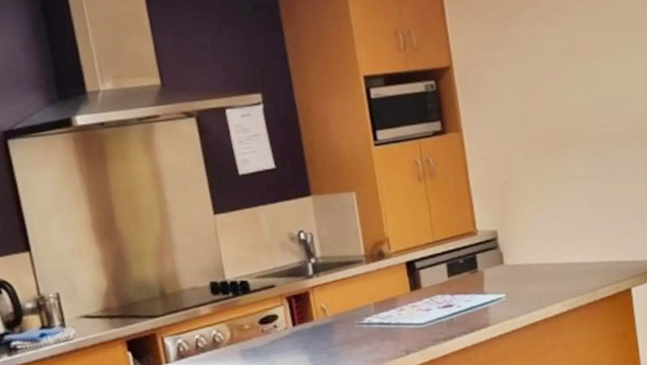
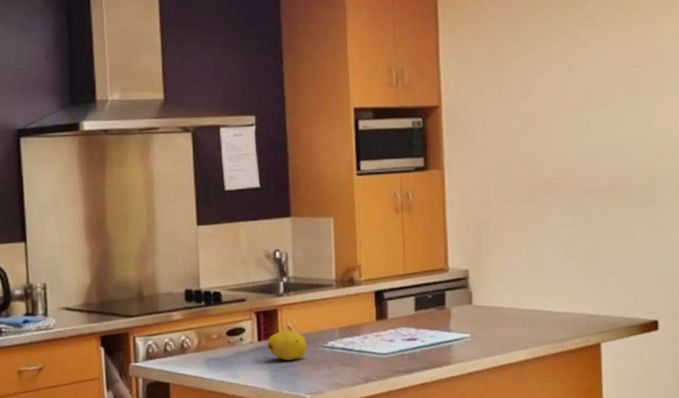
fruit: none [302,311,344,342] -> present [267,330,308,360]

